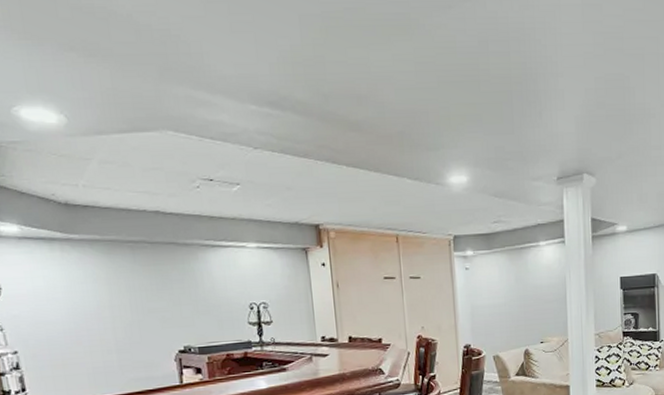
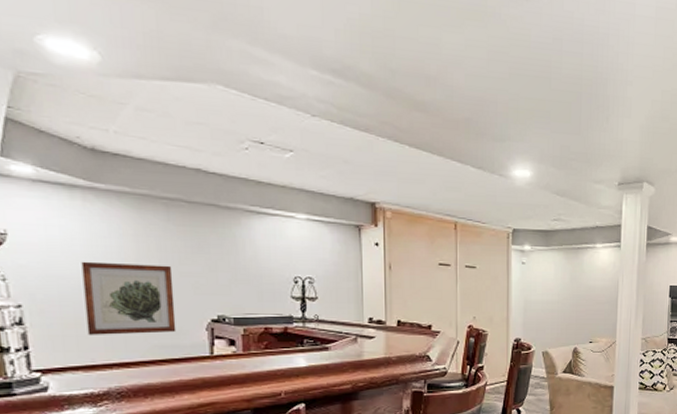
wall art: none [64,303,149,374] -> present [81,261,176,335]

